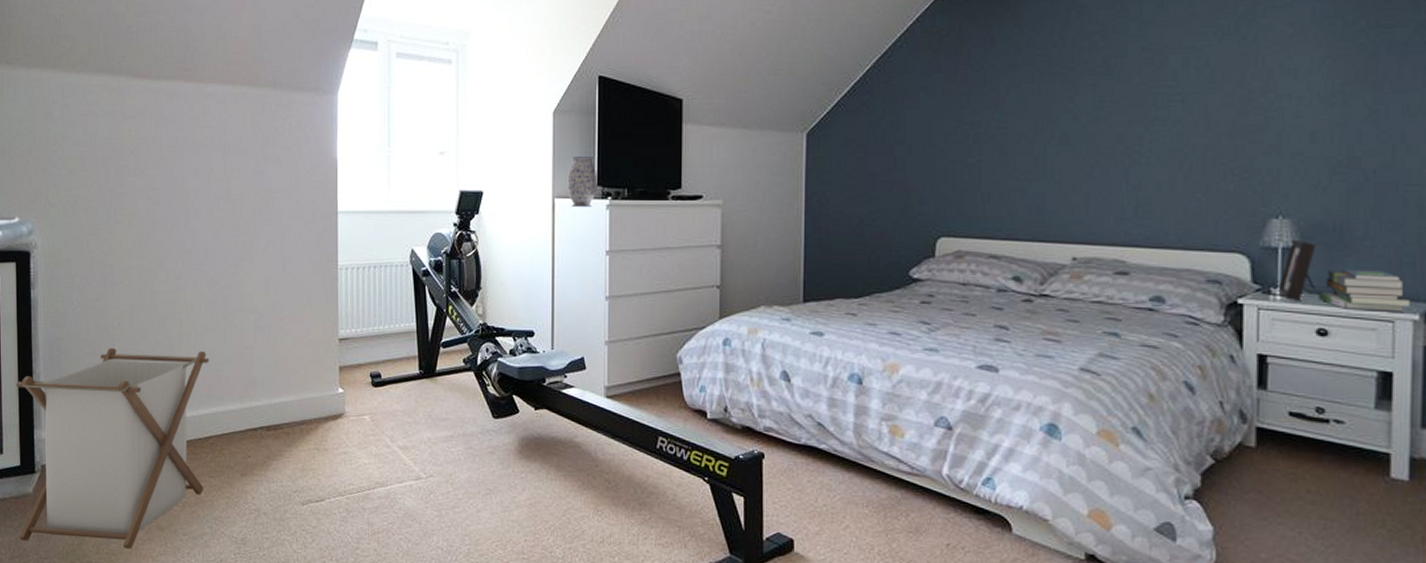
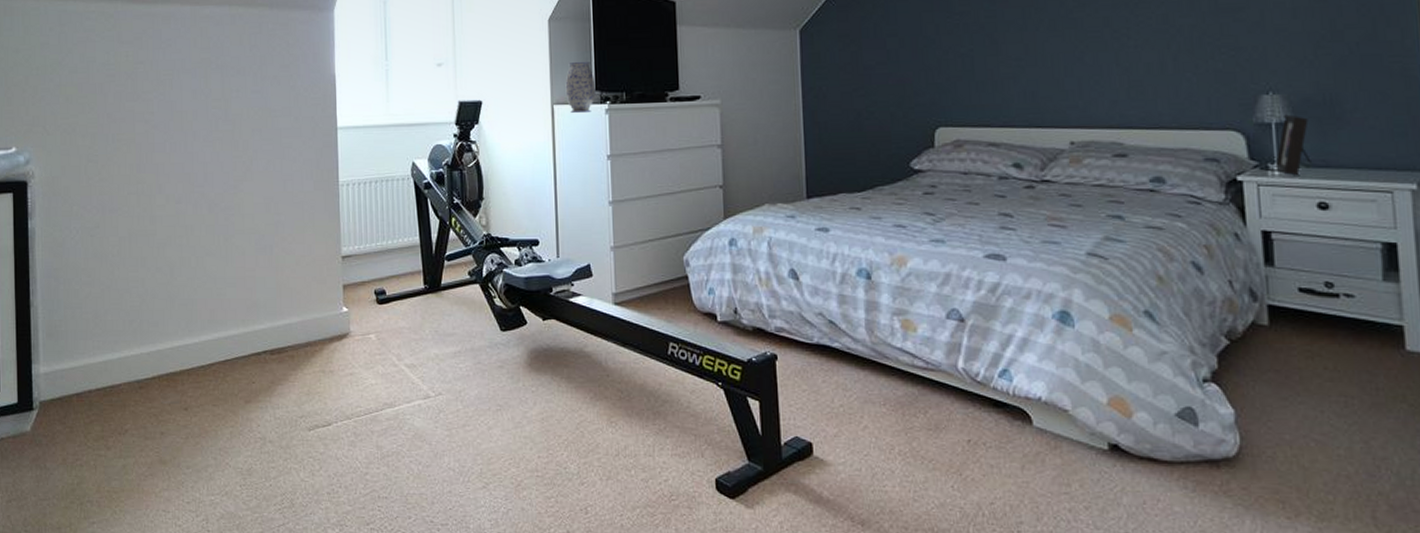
laundry basket: present [16,347,209,549] -> none [13,275,210,485]
books: present [1318,268,1410,312] -> none [1315,141,1406,183]

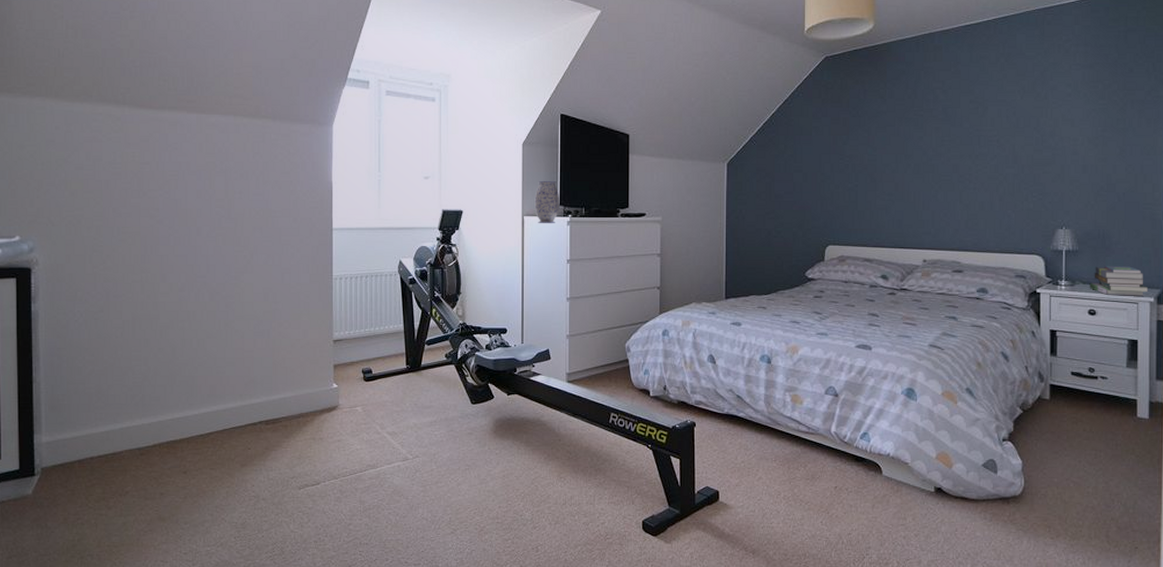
picture frame: present [1275,114,1311,175] -> none [1063,244,1087,289]
books: none [1315,141,1406,183] -> present [1089,265,1148,296]

